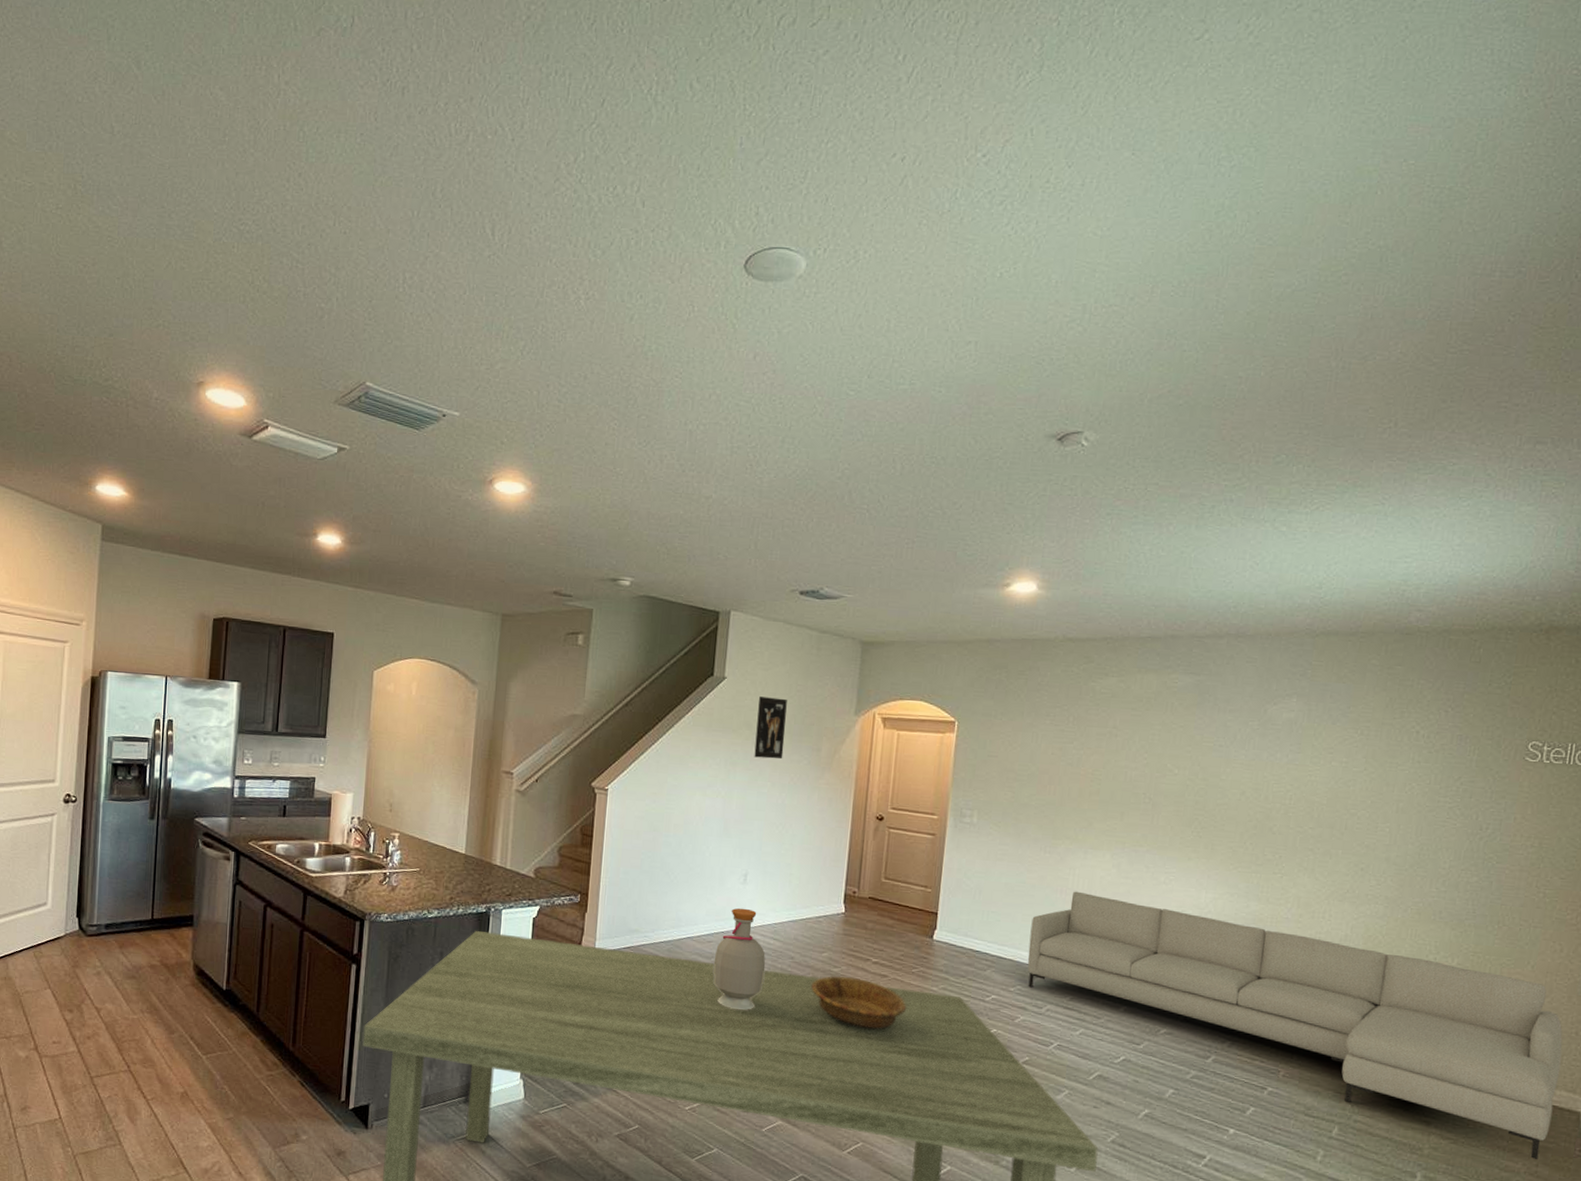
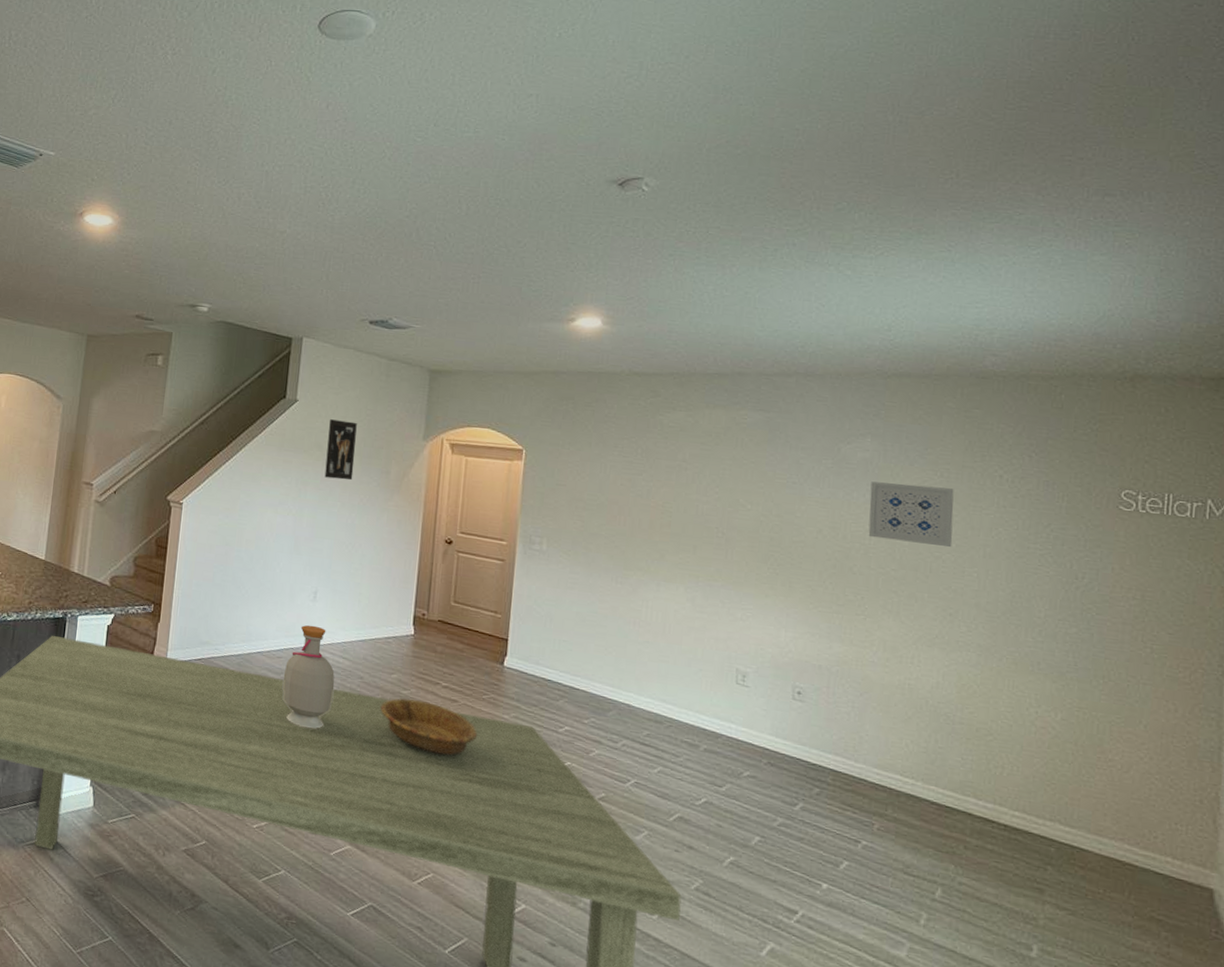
sofa: present [1027,891,1563,1160] -> none [601,623,1187,940]
wall art: none [1289,742,1373,805] -> present [868,481,954,548]

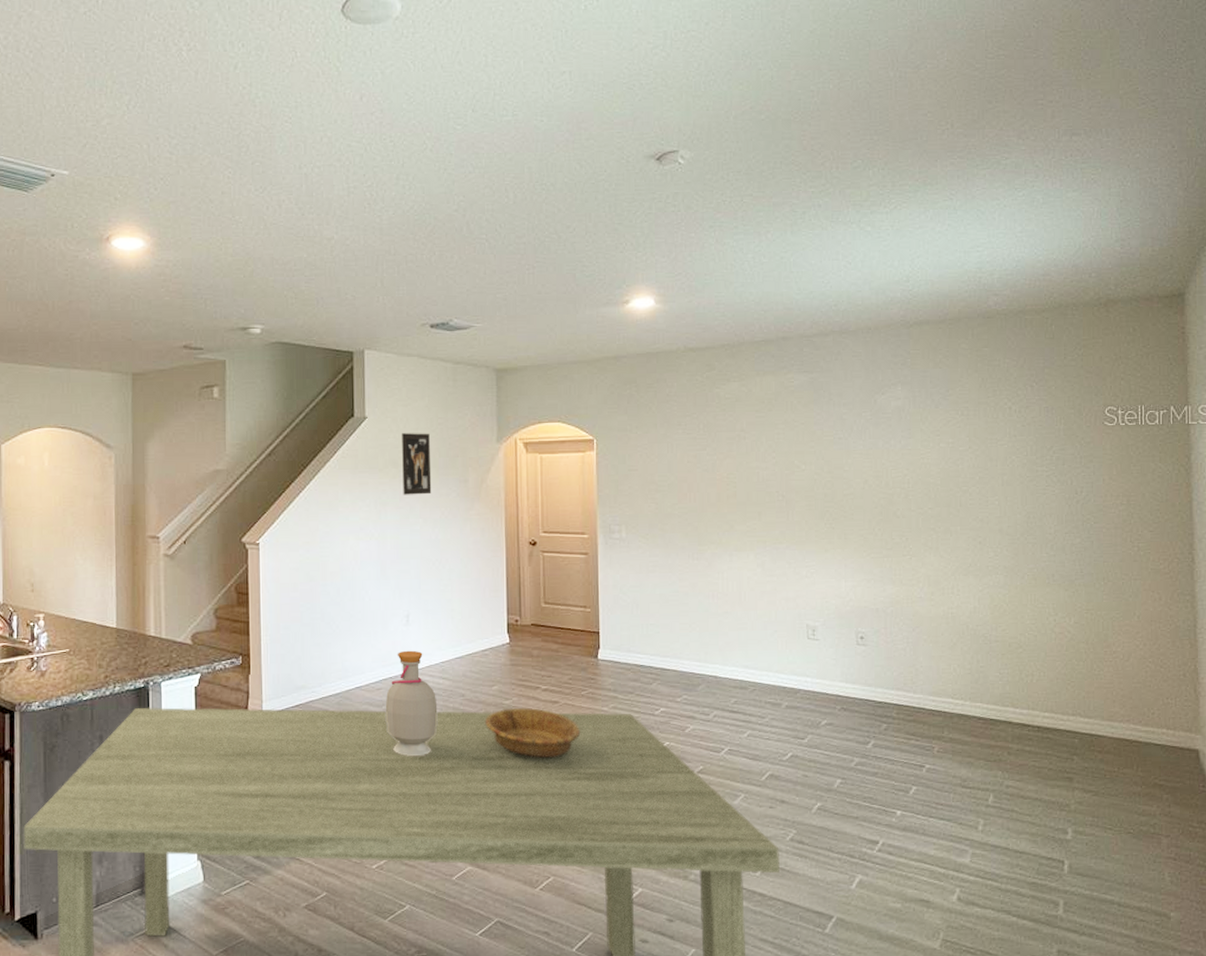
wall art: present [868,481,954,548] -> none [905,425,976,481]

